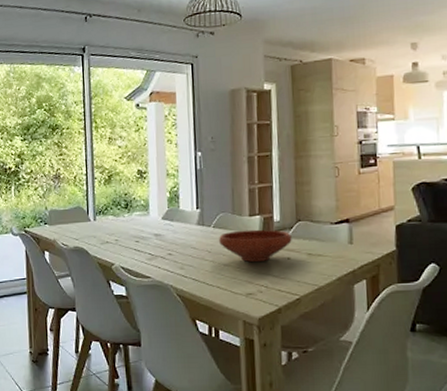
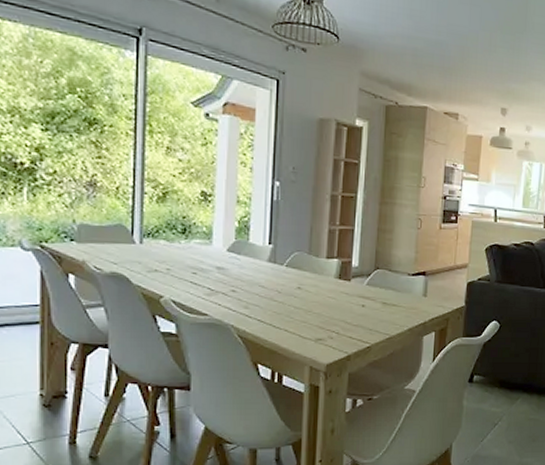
bowl: present [219,229,292,263] -> none [291,272,369,308]

